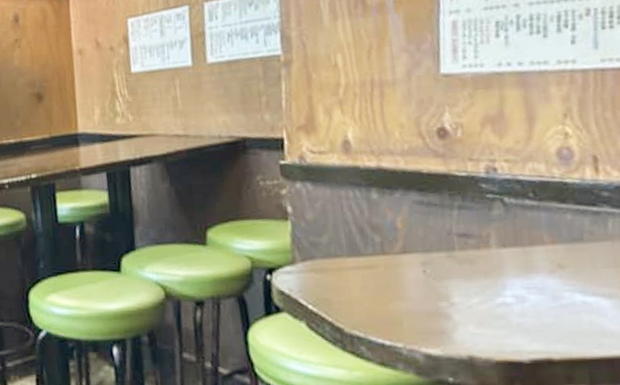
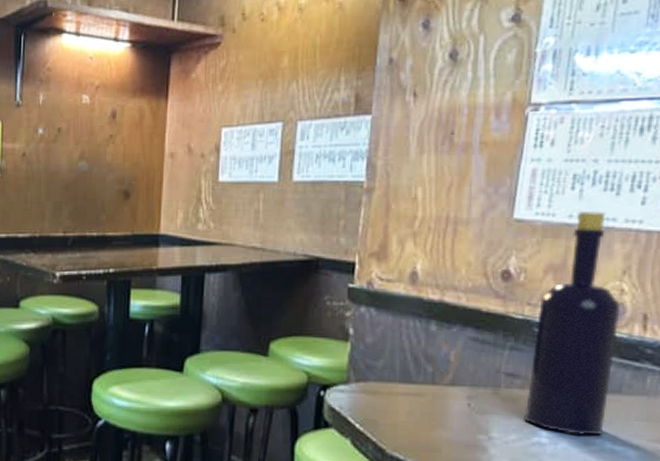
bottle: none [481,56,572,290] -> present [524,210,622,435]

